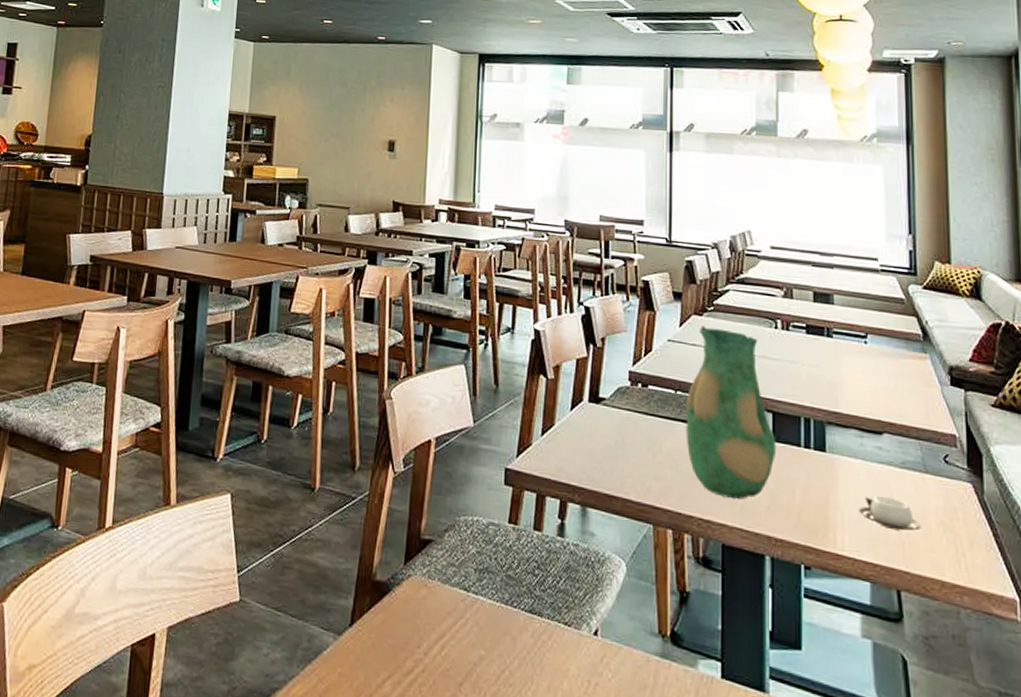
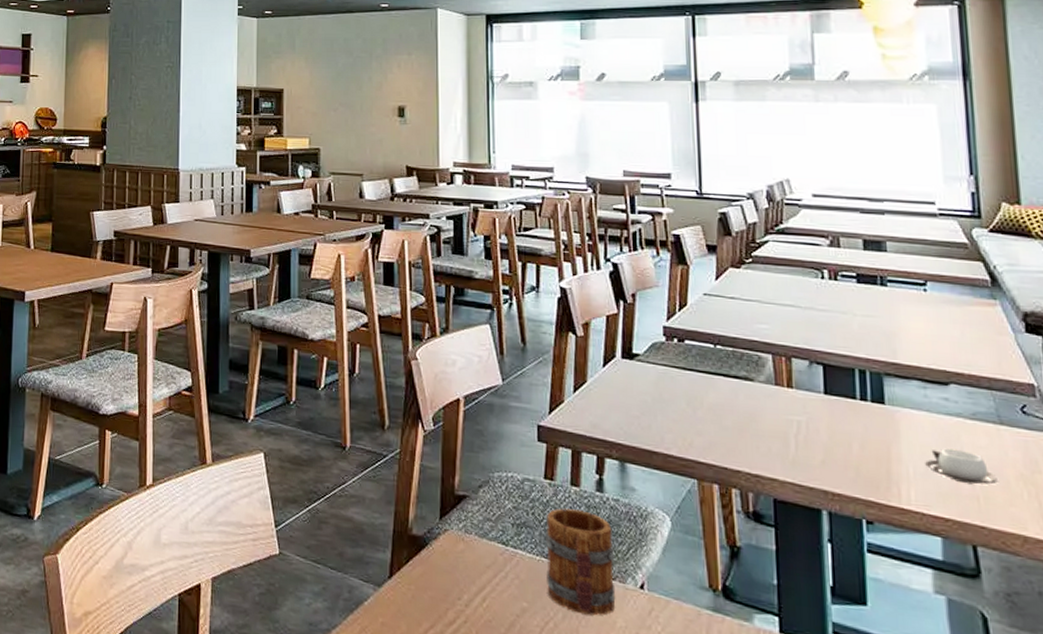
mug: none [505,553,572,663] -> present [546,508,616,616]
vase: present [686,325,777,500] -> none [727,278,830,454]

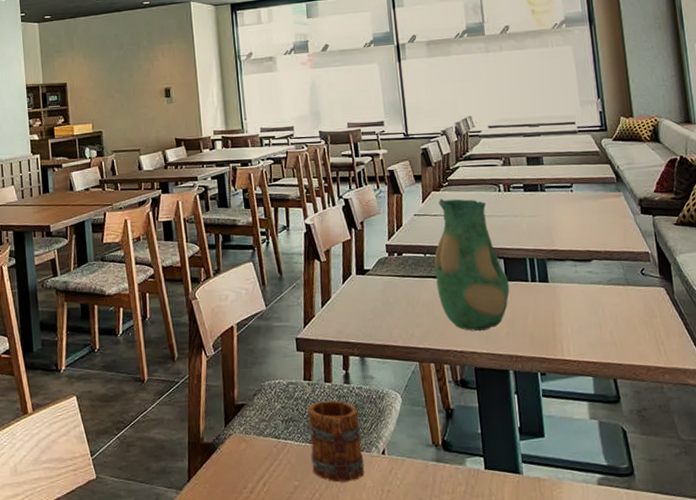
vase: none [727,278,830,454] -> present [434,199,510,332]
cup: present [925,448,999,485] -> none [578,308,629,334]

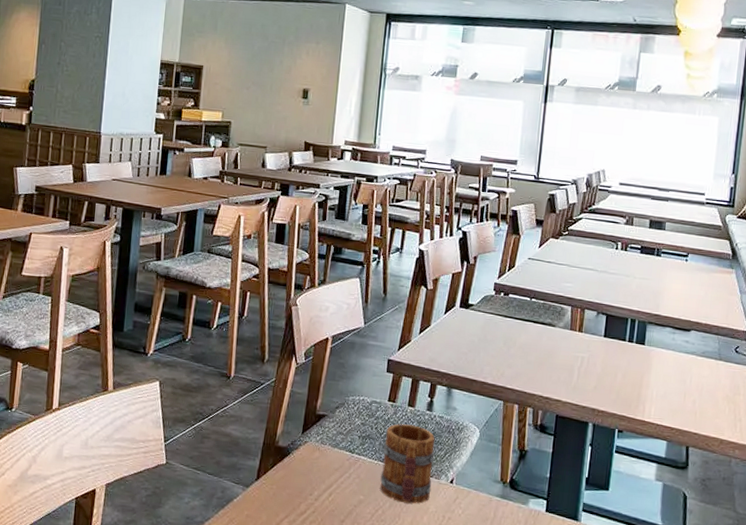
vase: present [434,199,510,332] -> none [535,247,607,382]

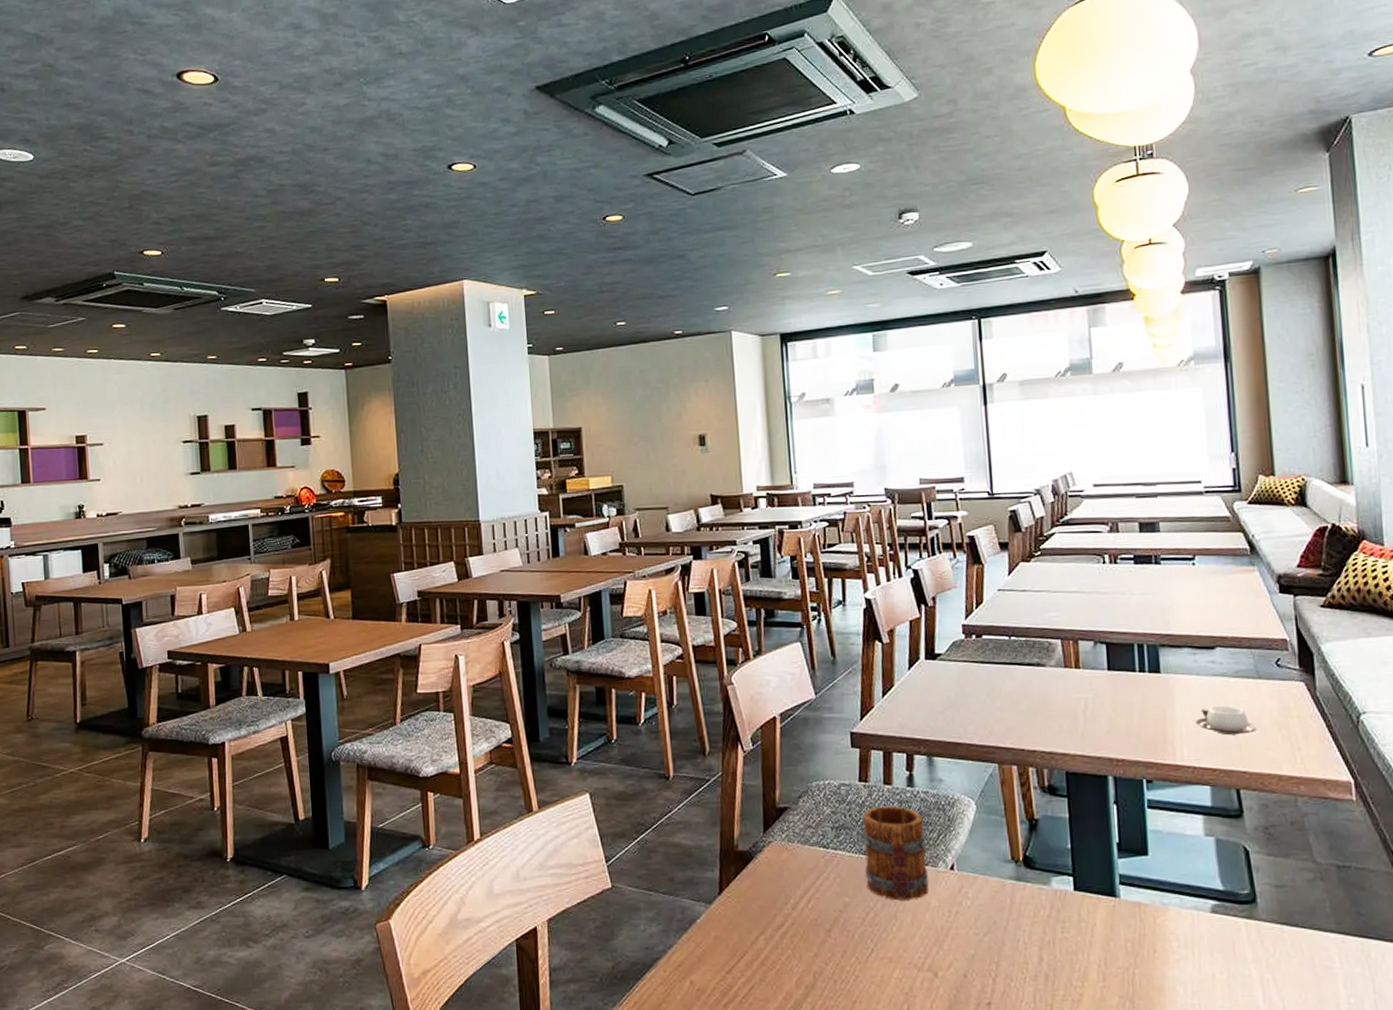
cup: none [665,377,712,403] -> present [1196,705,1258,736]

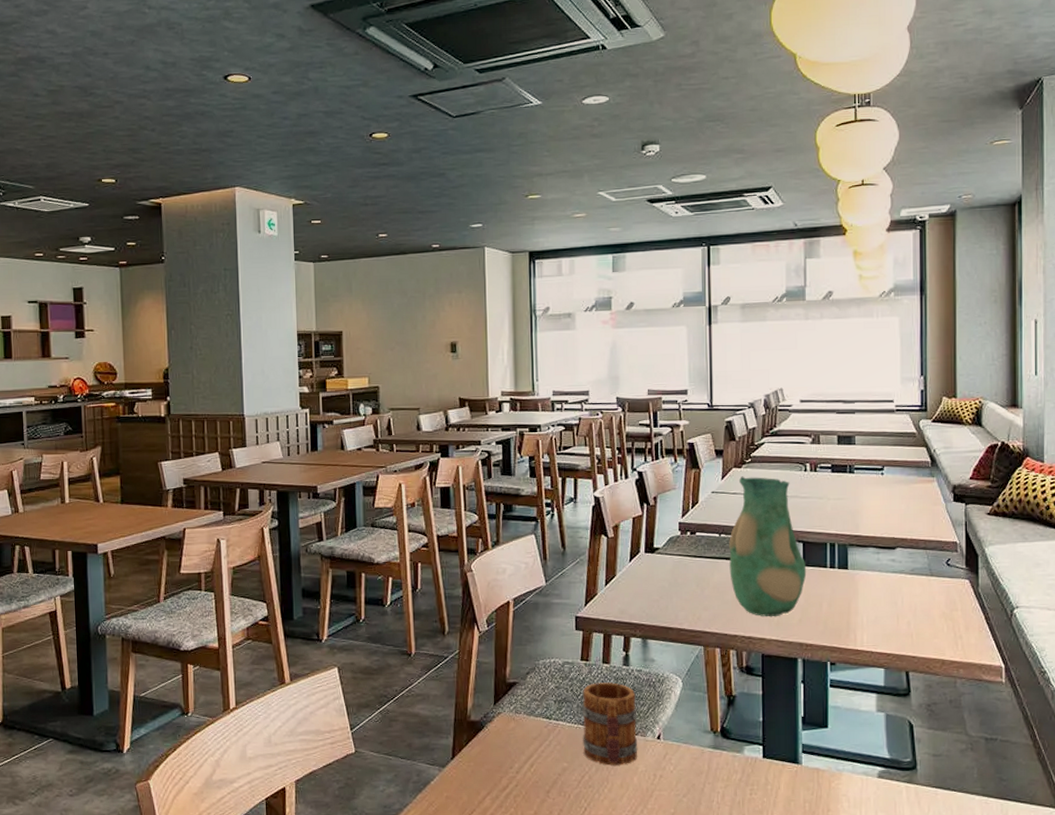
vase: none [1020,571,1113,729] -> present [729,476,807,617]
cup: present [1196,705,1258,736] -> none [875,599,927,625]

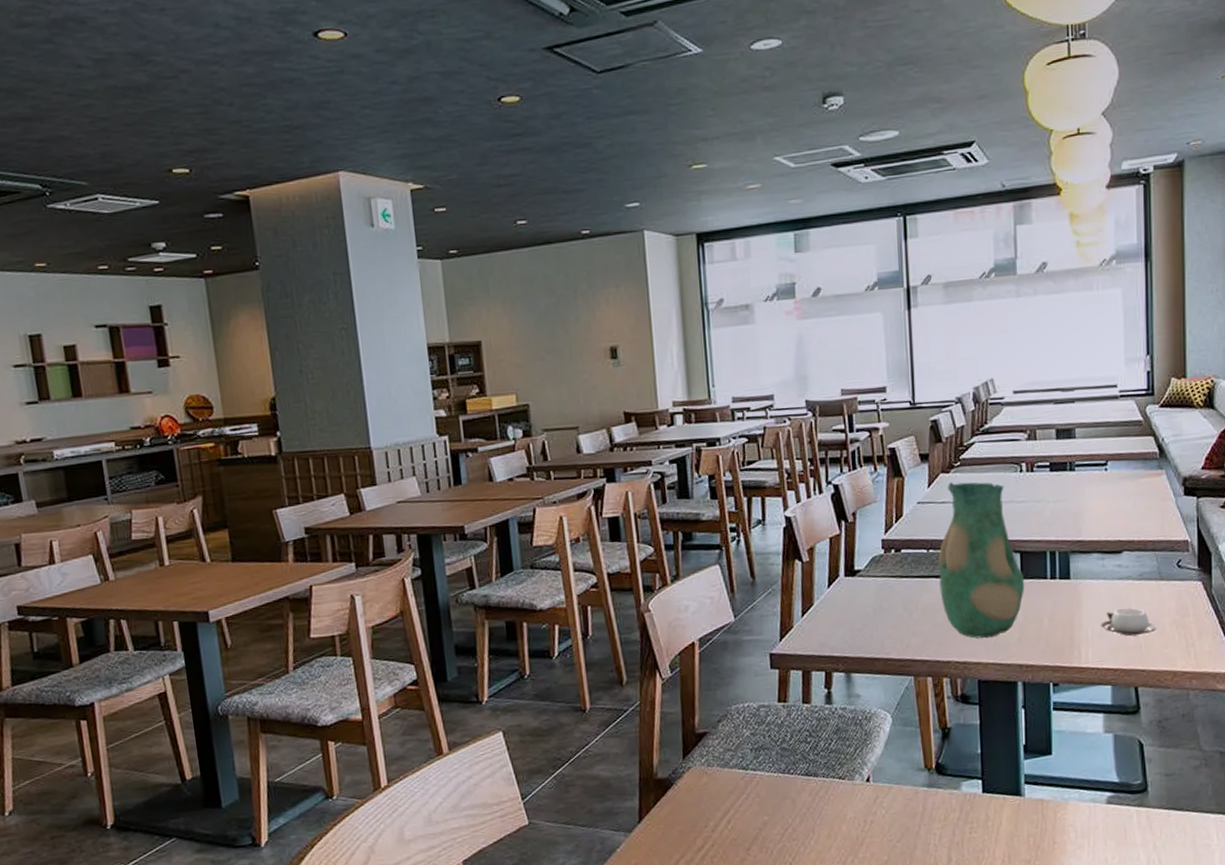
mug: present [582,682,638,766] -> none [781,724,846,815]
cup: none [875,599,927,625] -> present [1101,607,1157,637]

